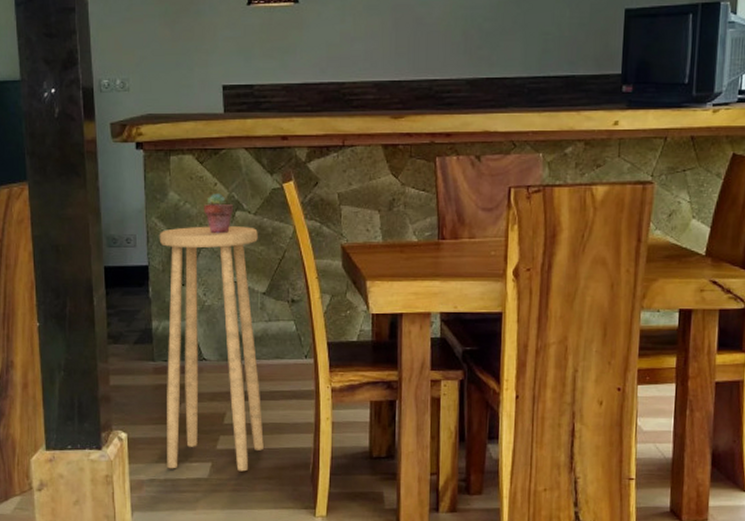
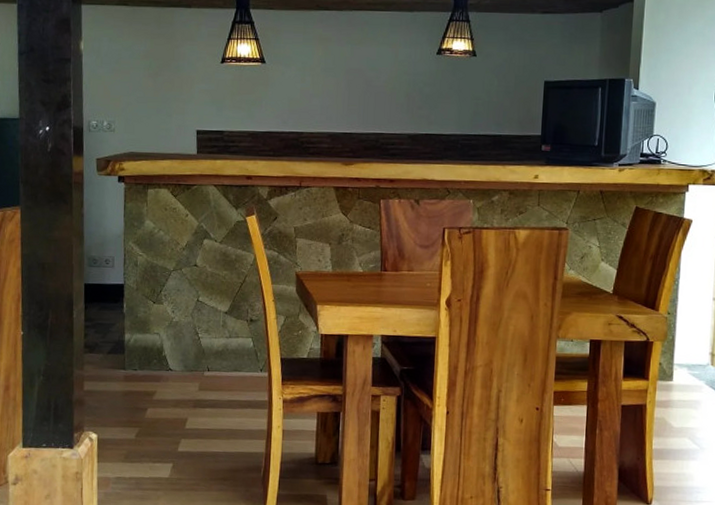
stool: present [159,226,264,472] -> none [132,251,223,473]
potted succulent: present [204,193,234,234] -> none [175,223,203,259]

